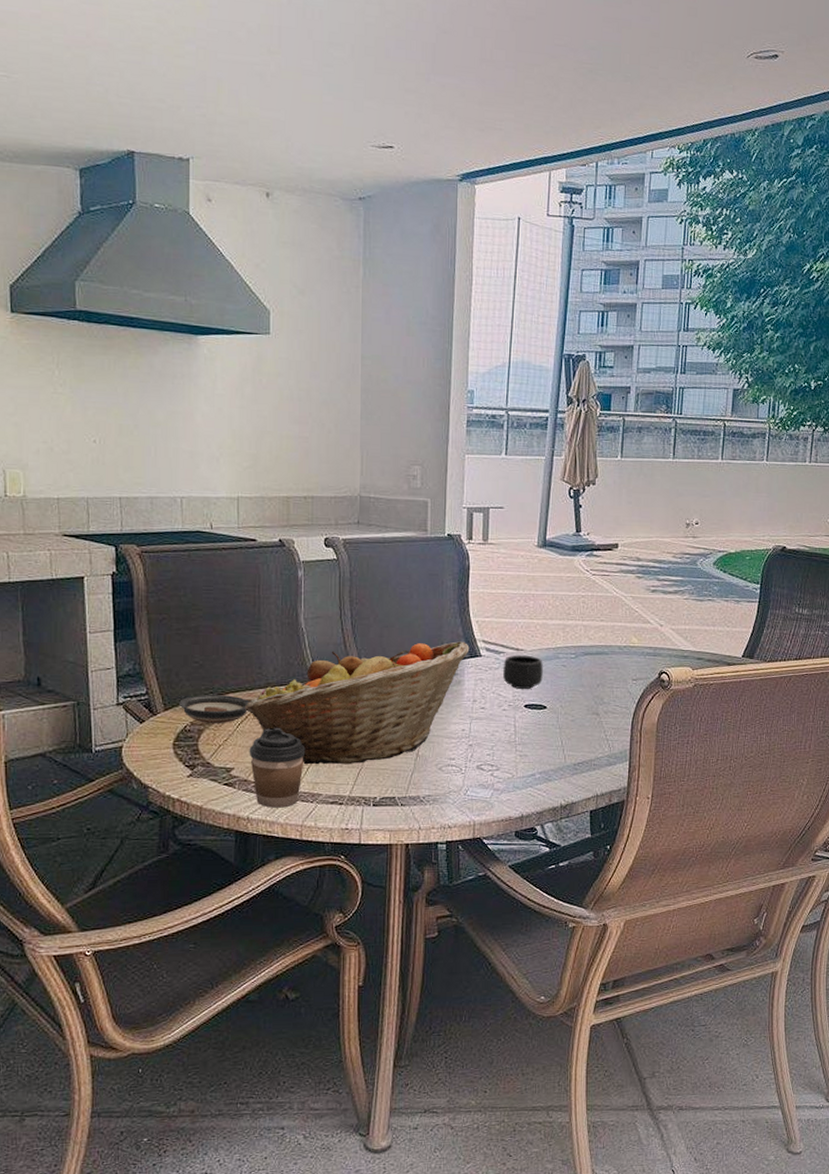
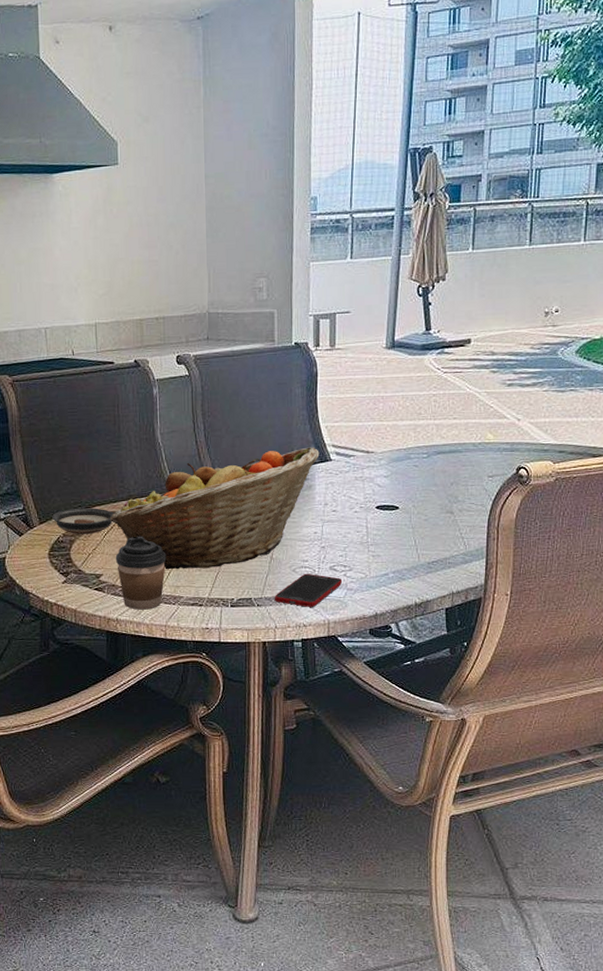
cell phone: none [418,772,488,808] -> present [274,573,342,607]
mug: present [503,655,543,690] -> none [354,457,394,492]

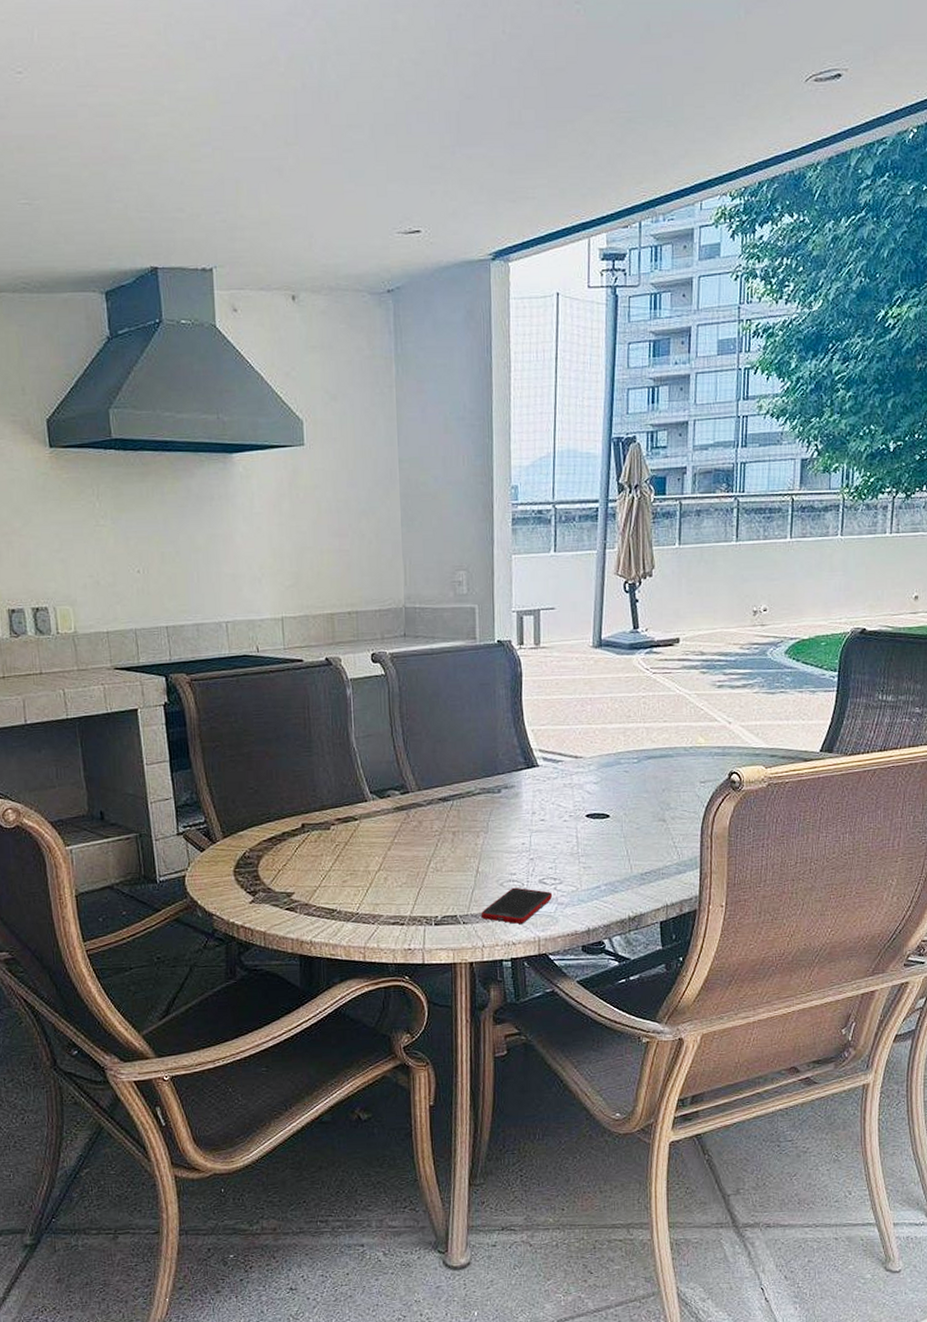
saucer: present [52,508,115,535] -> none [237,819,307,850]
fruit basket: present [109,447,320,570] -> none [300,752,526,886]
coffee cup: present [115,536,167,610] -> none [308,849,364,931]

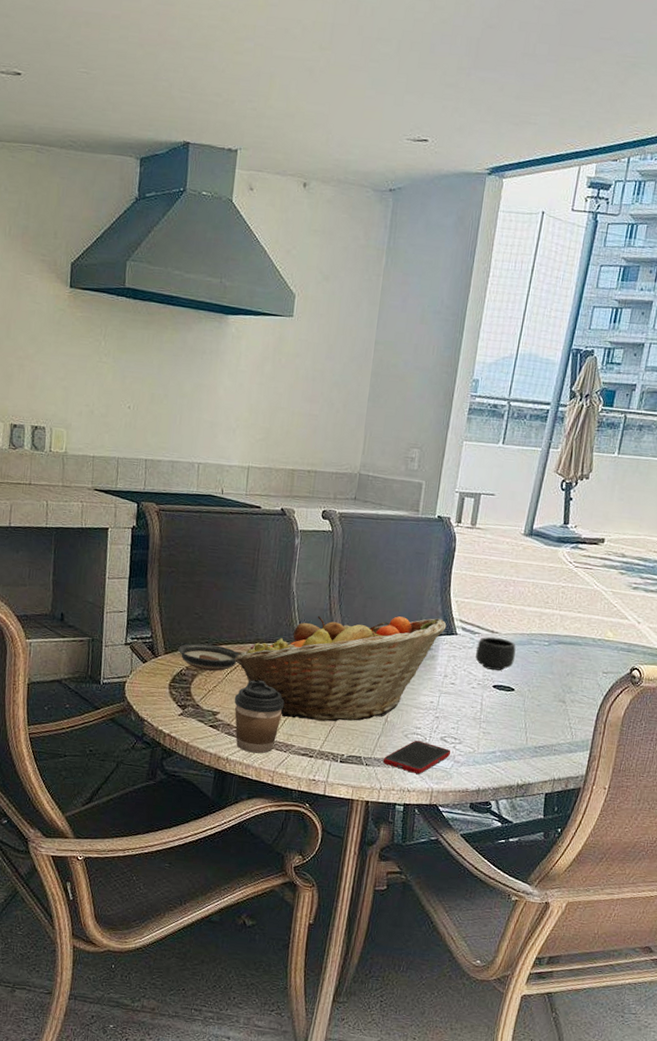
saucer: none [237,819,307,850] -> present [178,643,240,672]
fruit basket: none [300,752,526,886] -> present [234,615,447,722]
coffee cup: none [308,849,364,931] -> present [234,679,285,754]
mug: none [562,762,604,799] -> present [475,636,516,671]

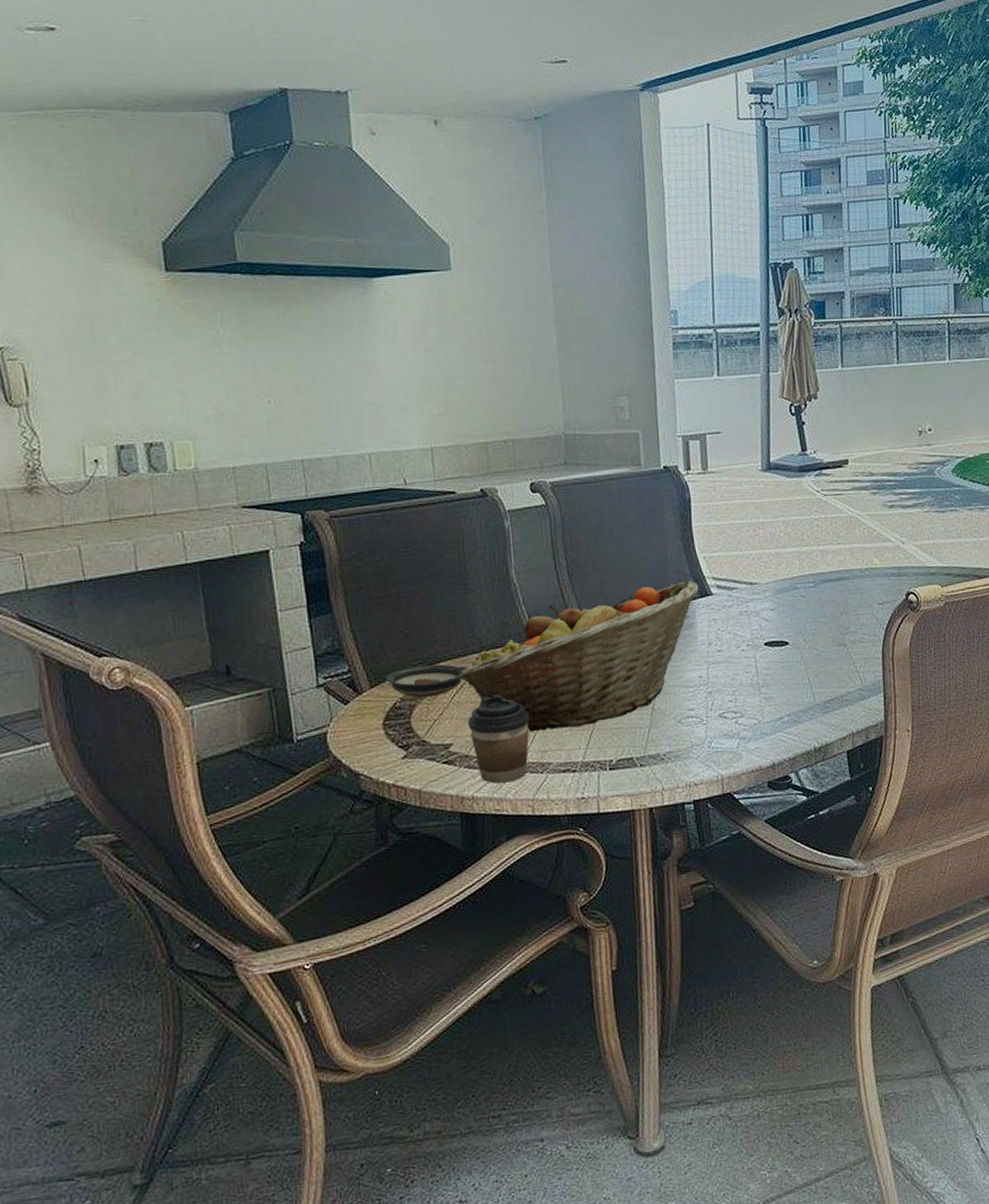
cell phone: present [383,740,451,774] -> none [658,723,734,763]
mug: present [475,636,516,671] -> none [737,588,782,627]

